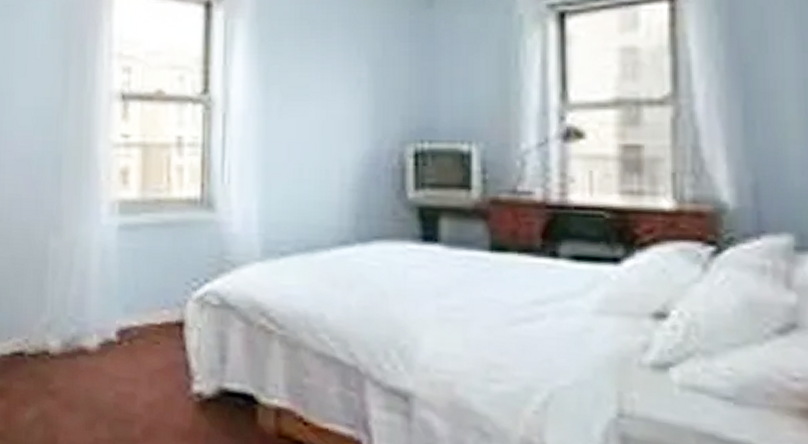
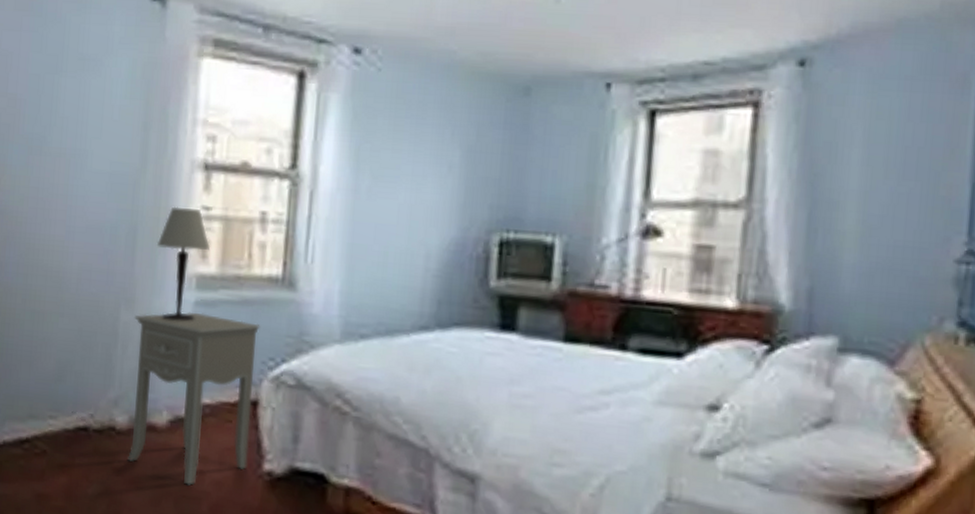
nightstand: none [62,236,182,408] -> present [127,311,261,485]
table lamp: none [81,136,130,246] -> present [157,206,210,322]

